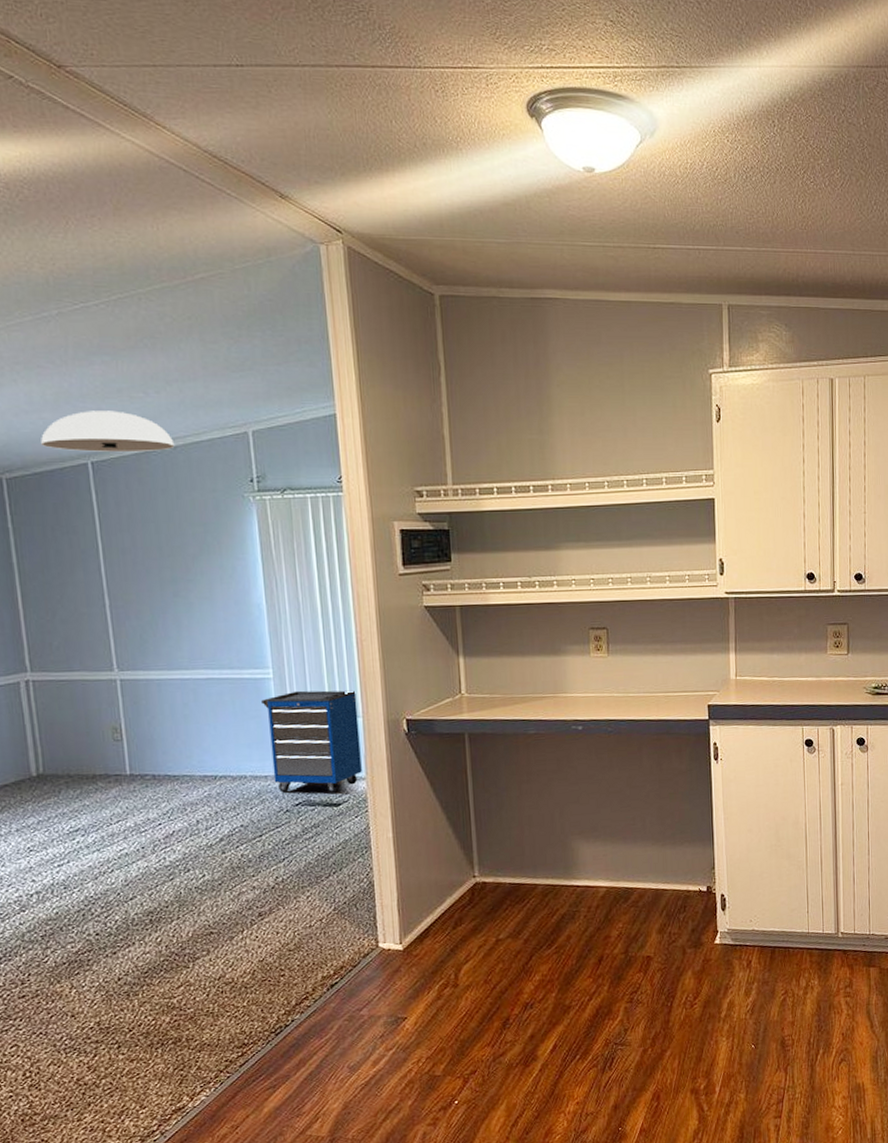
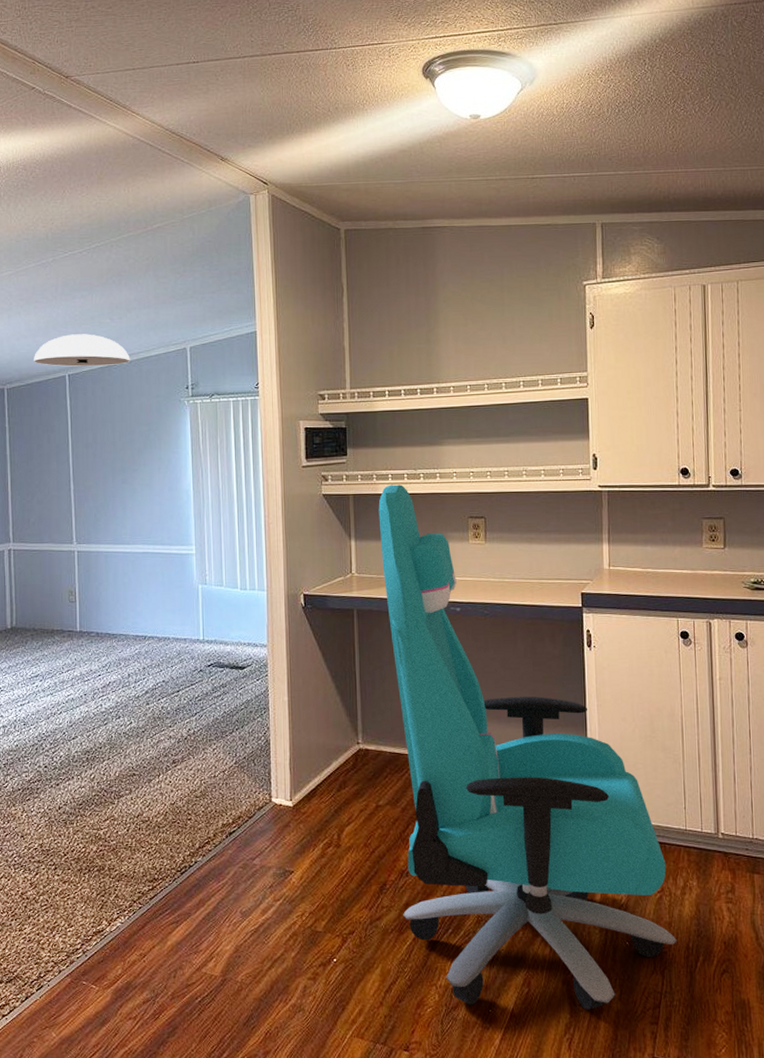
cabinet: present [261,690,362,793] -> none [185,565,264,657]
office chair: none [489,594,799,1127] -> present [378,484,677,1010]

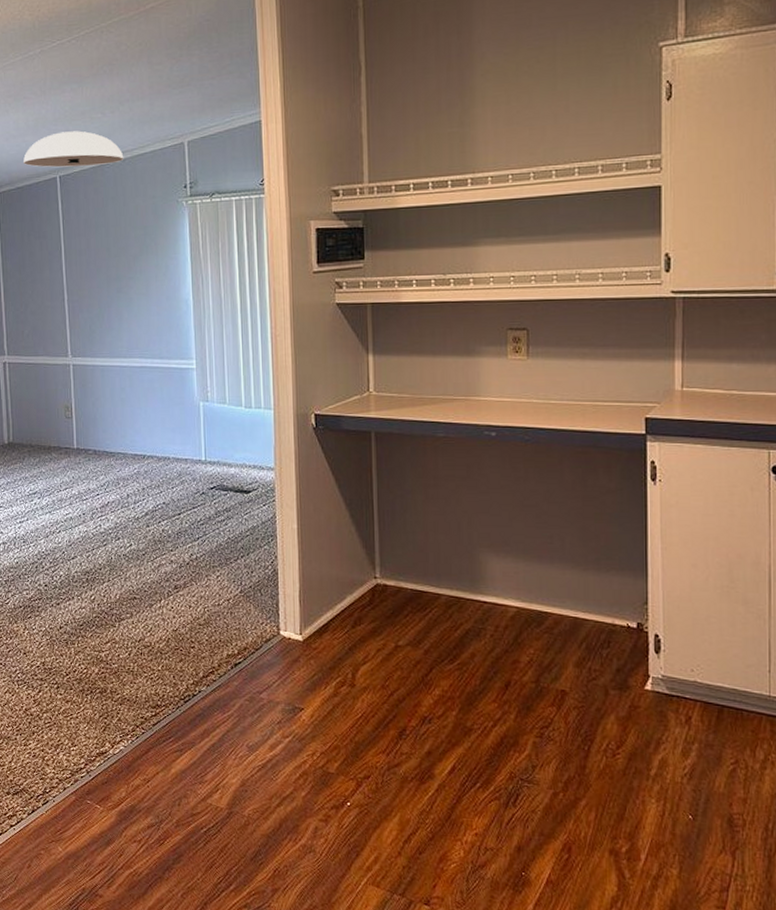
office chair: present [378,484,677,1010] -> none [400,291,753,885]

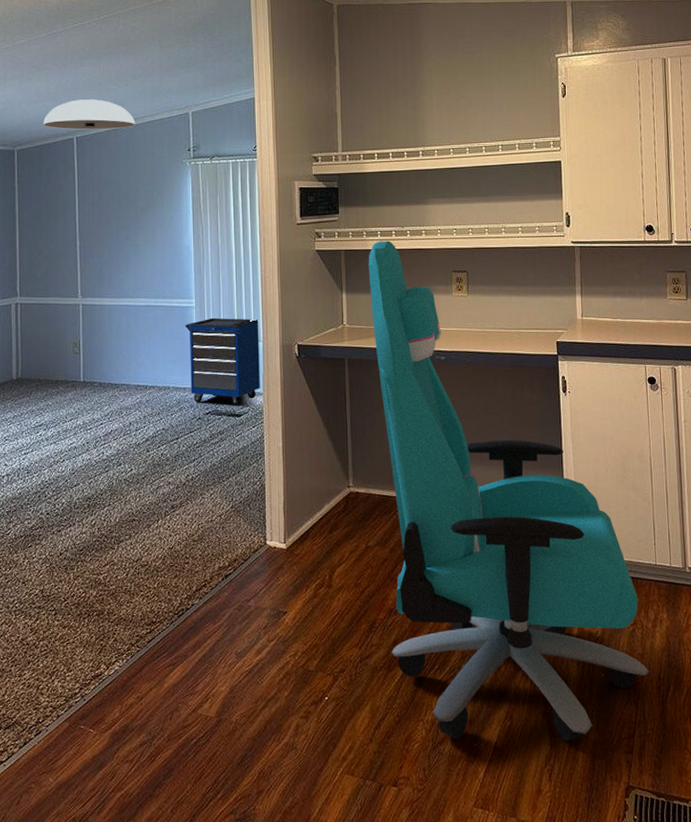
cabinet: none [185,381,271,480] -> present [185,317,260,405]
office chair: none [400,291,753,885] -> present [368,241,649,741]

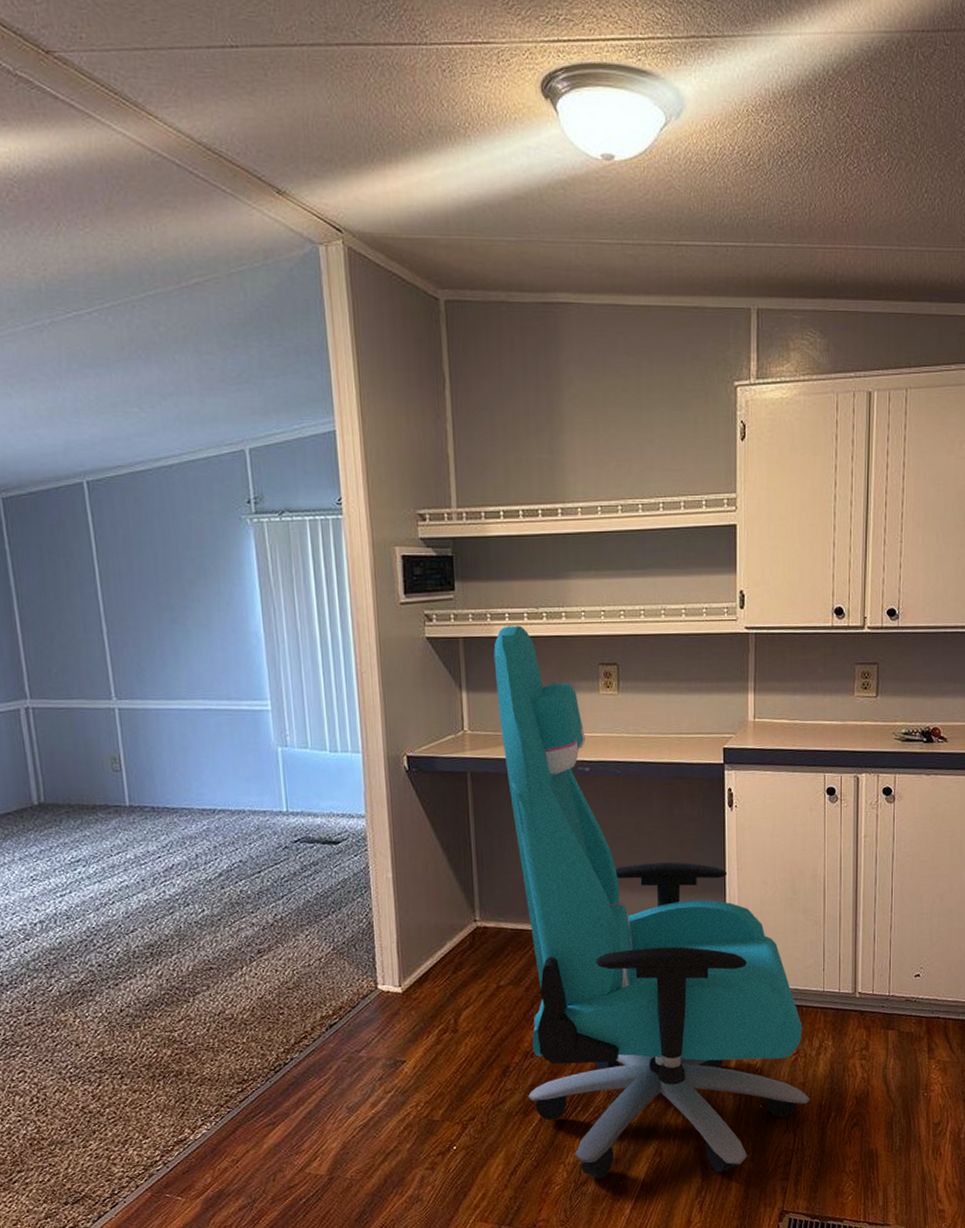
ceiling light: present [43,99,136,130] -> none [36,427,171,470]
cabinet: present [185,317,260,405] -> none [260,723,361,830]

